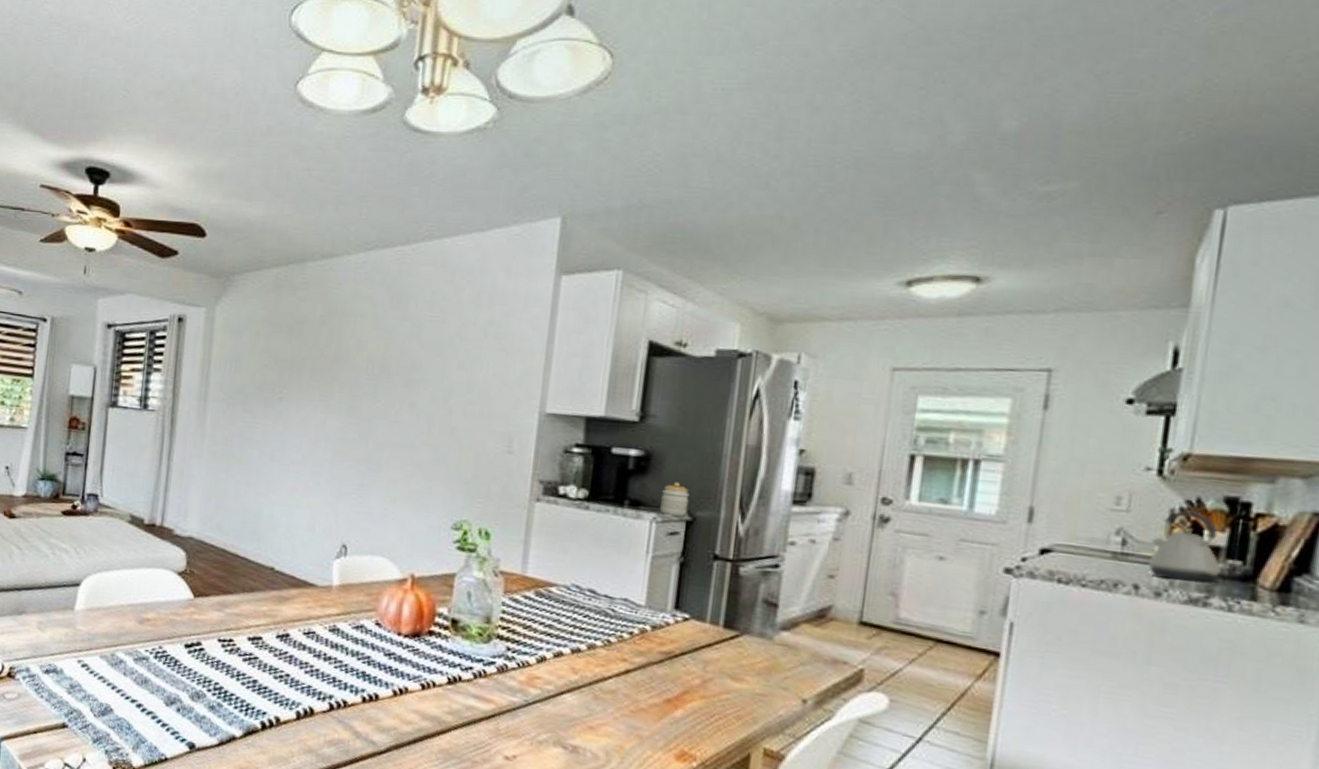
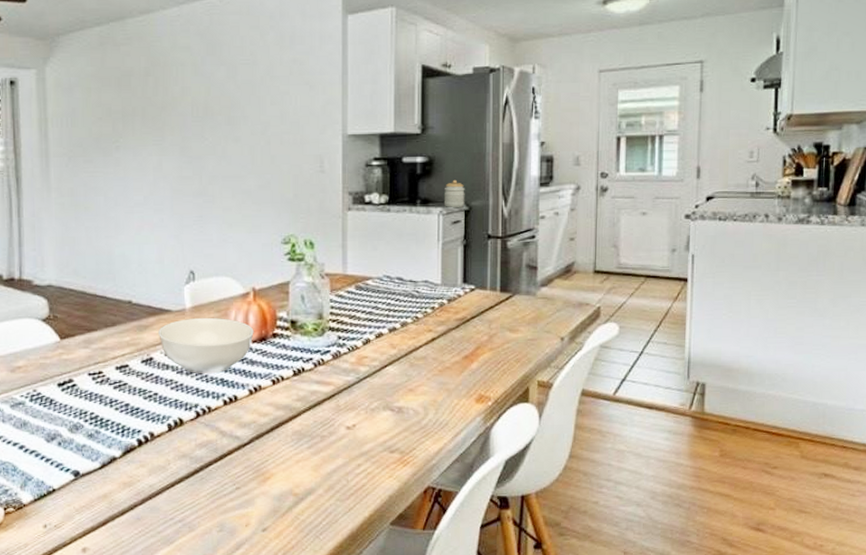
bowl: none [298,597,407,665] -> present [158,317,254,374]
kettle: present [1148,510,1223,584] -> none [772,155,816,208]

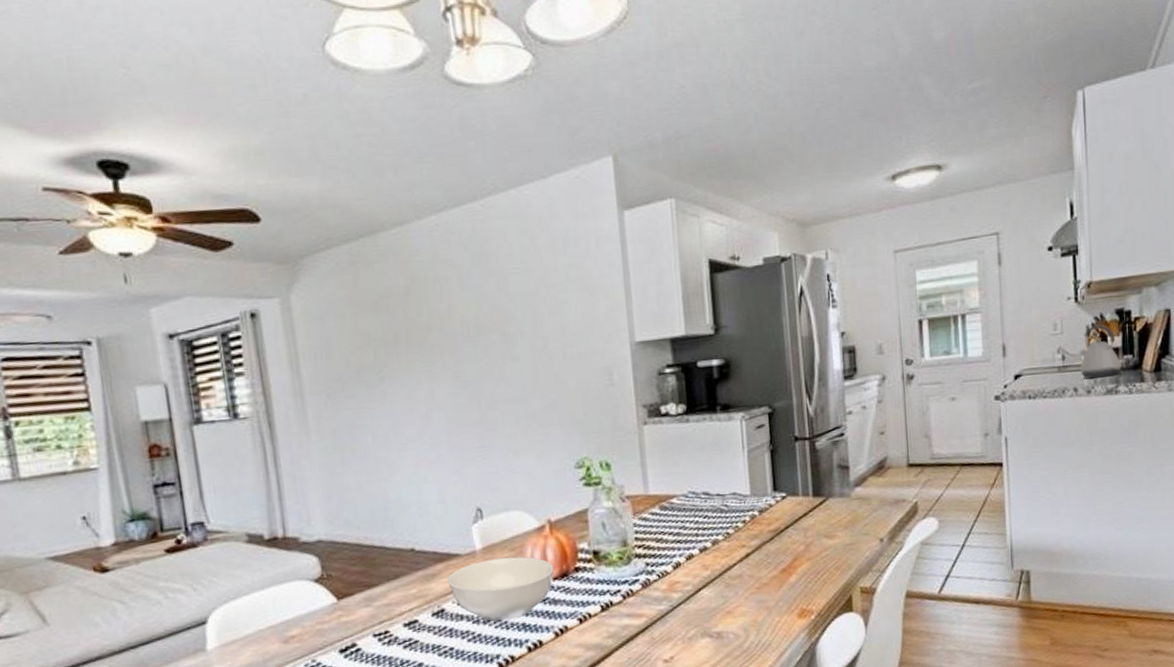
jar: present [443,179,465,207] -> none [744,380,768,412]
kettle: none [772,155,816,208] -> present [1079,324,1122,379]

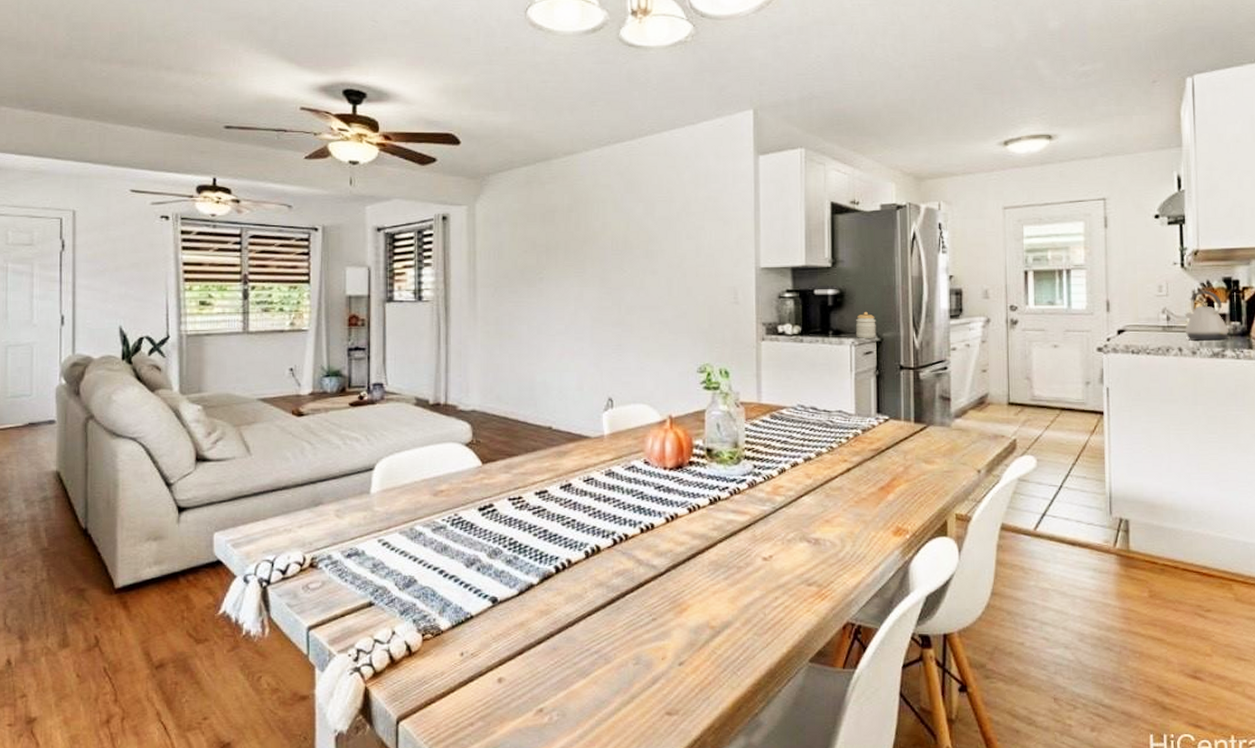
bowl: present [448,556,554,621] -> none [577,444,671,501]
jar: none [744,380,768,412] -> present [855,311,876,338]

